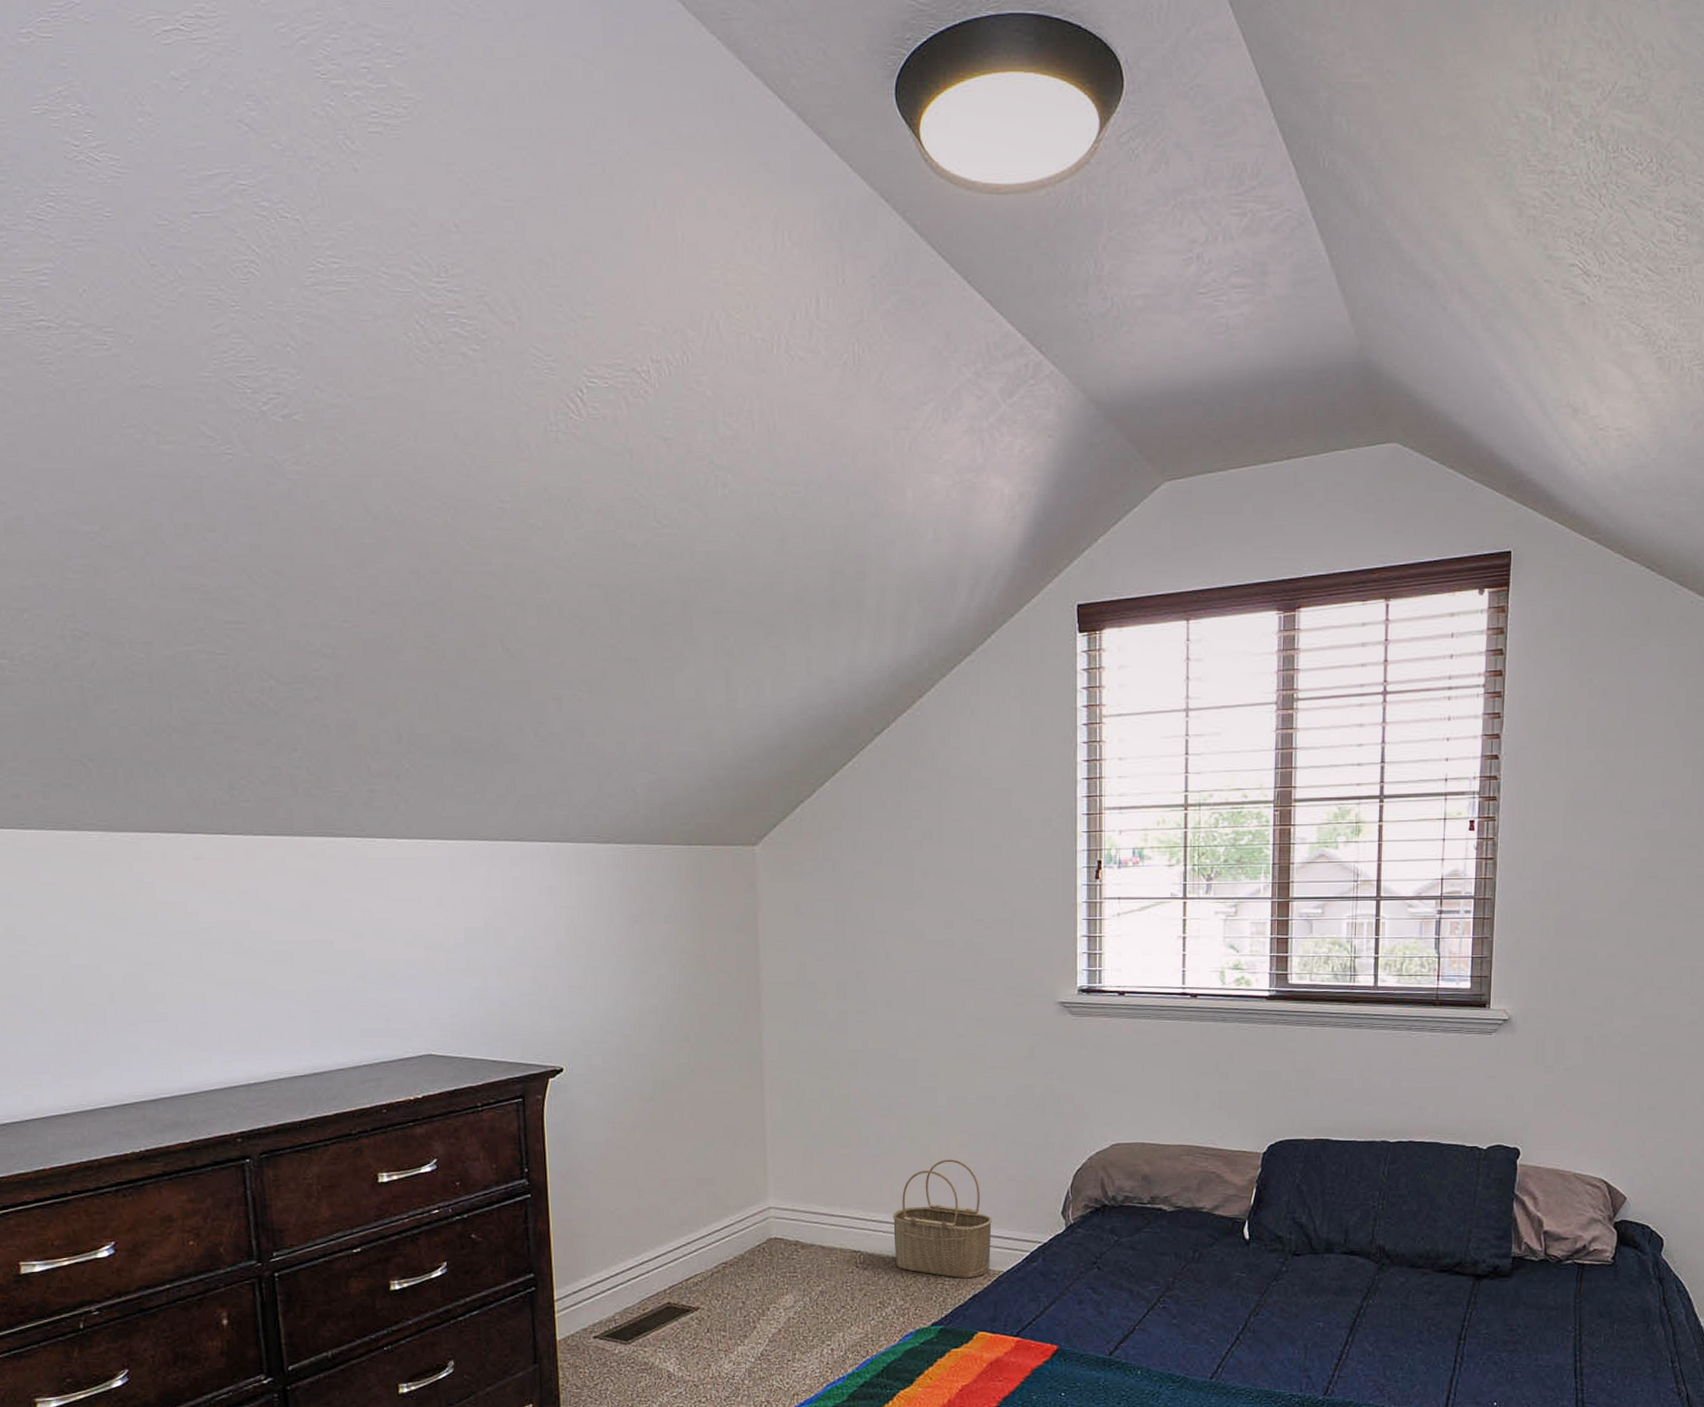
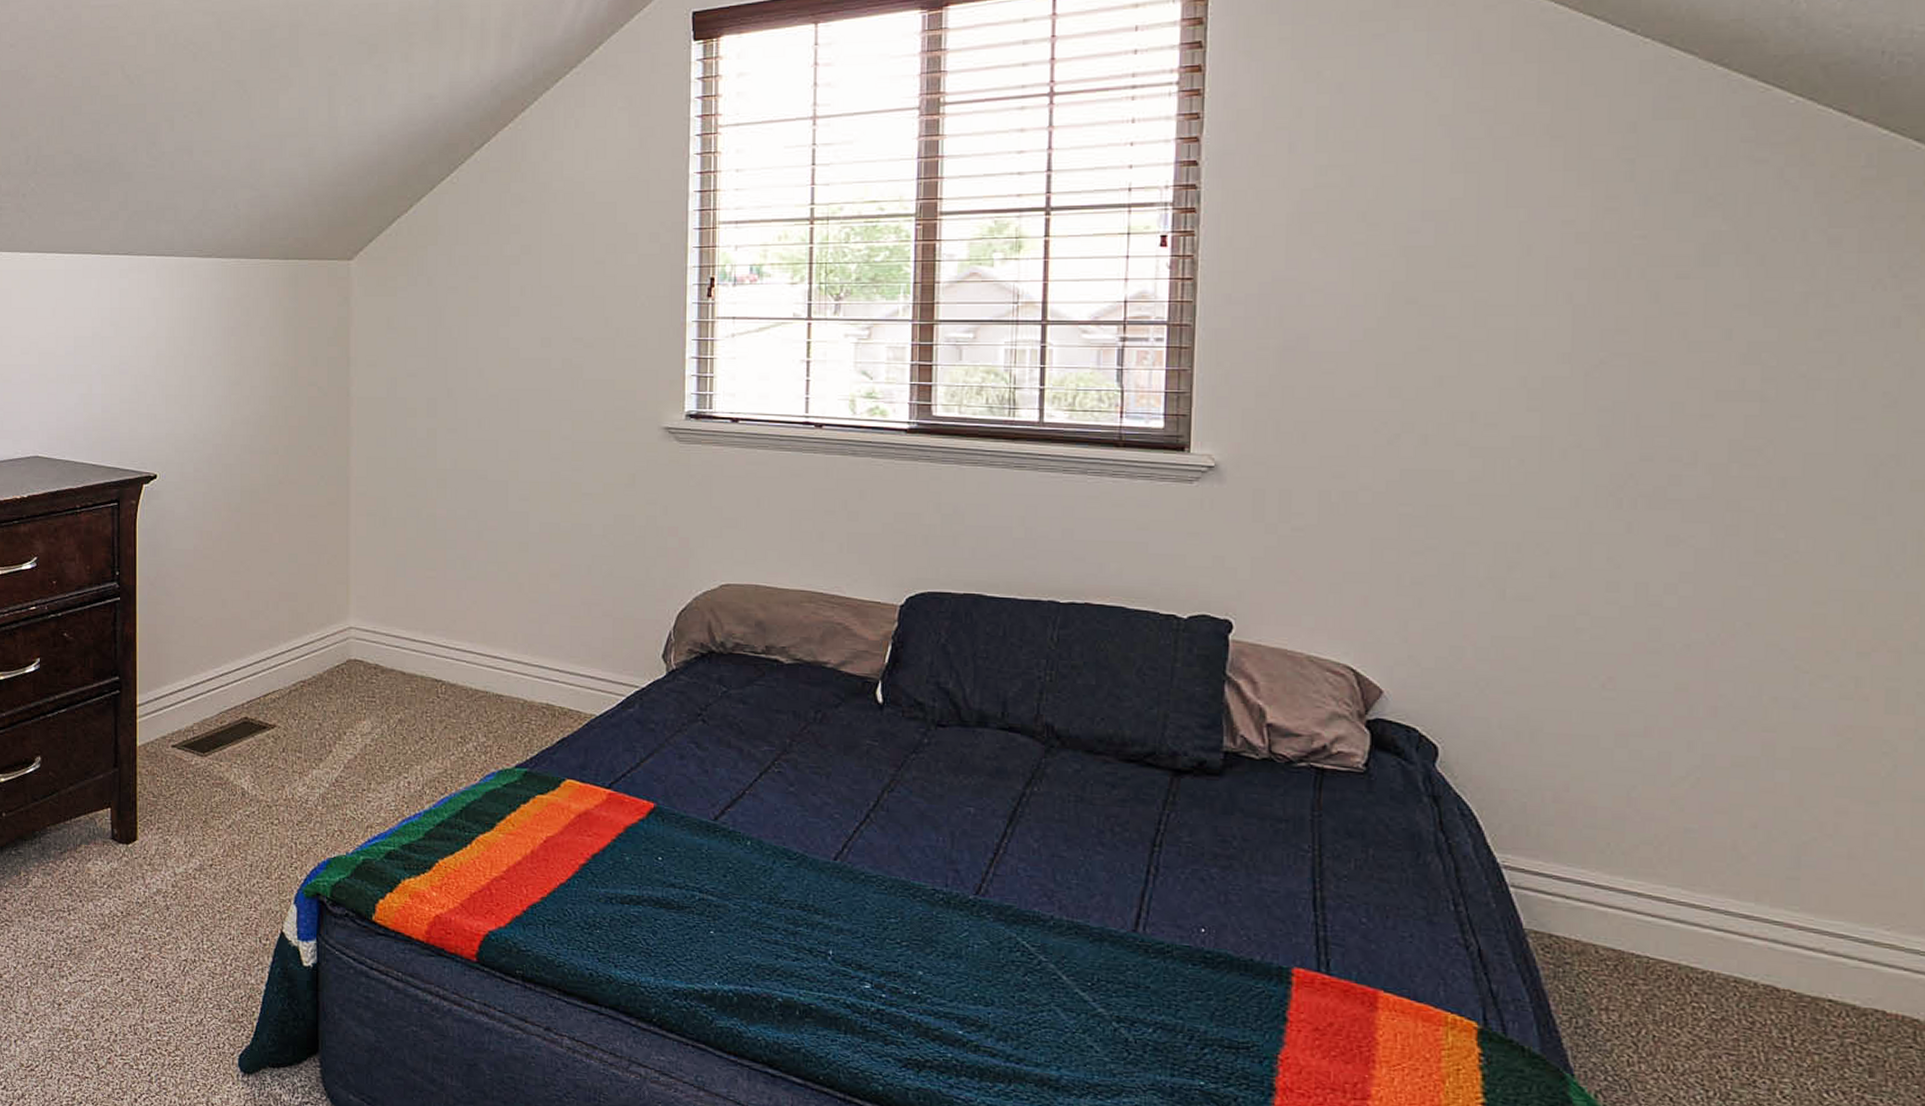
wicker basket: present [893,1159,992,1278] -> none [477,589,584,719]

